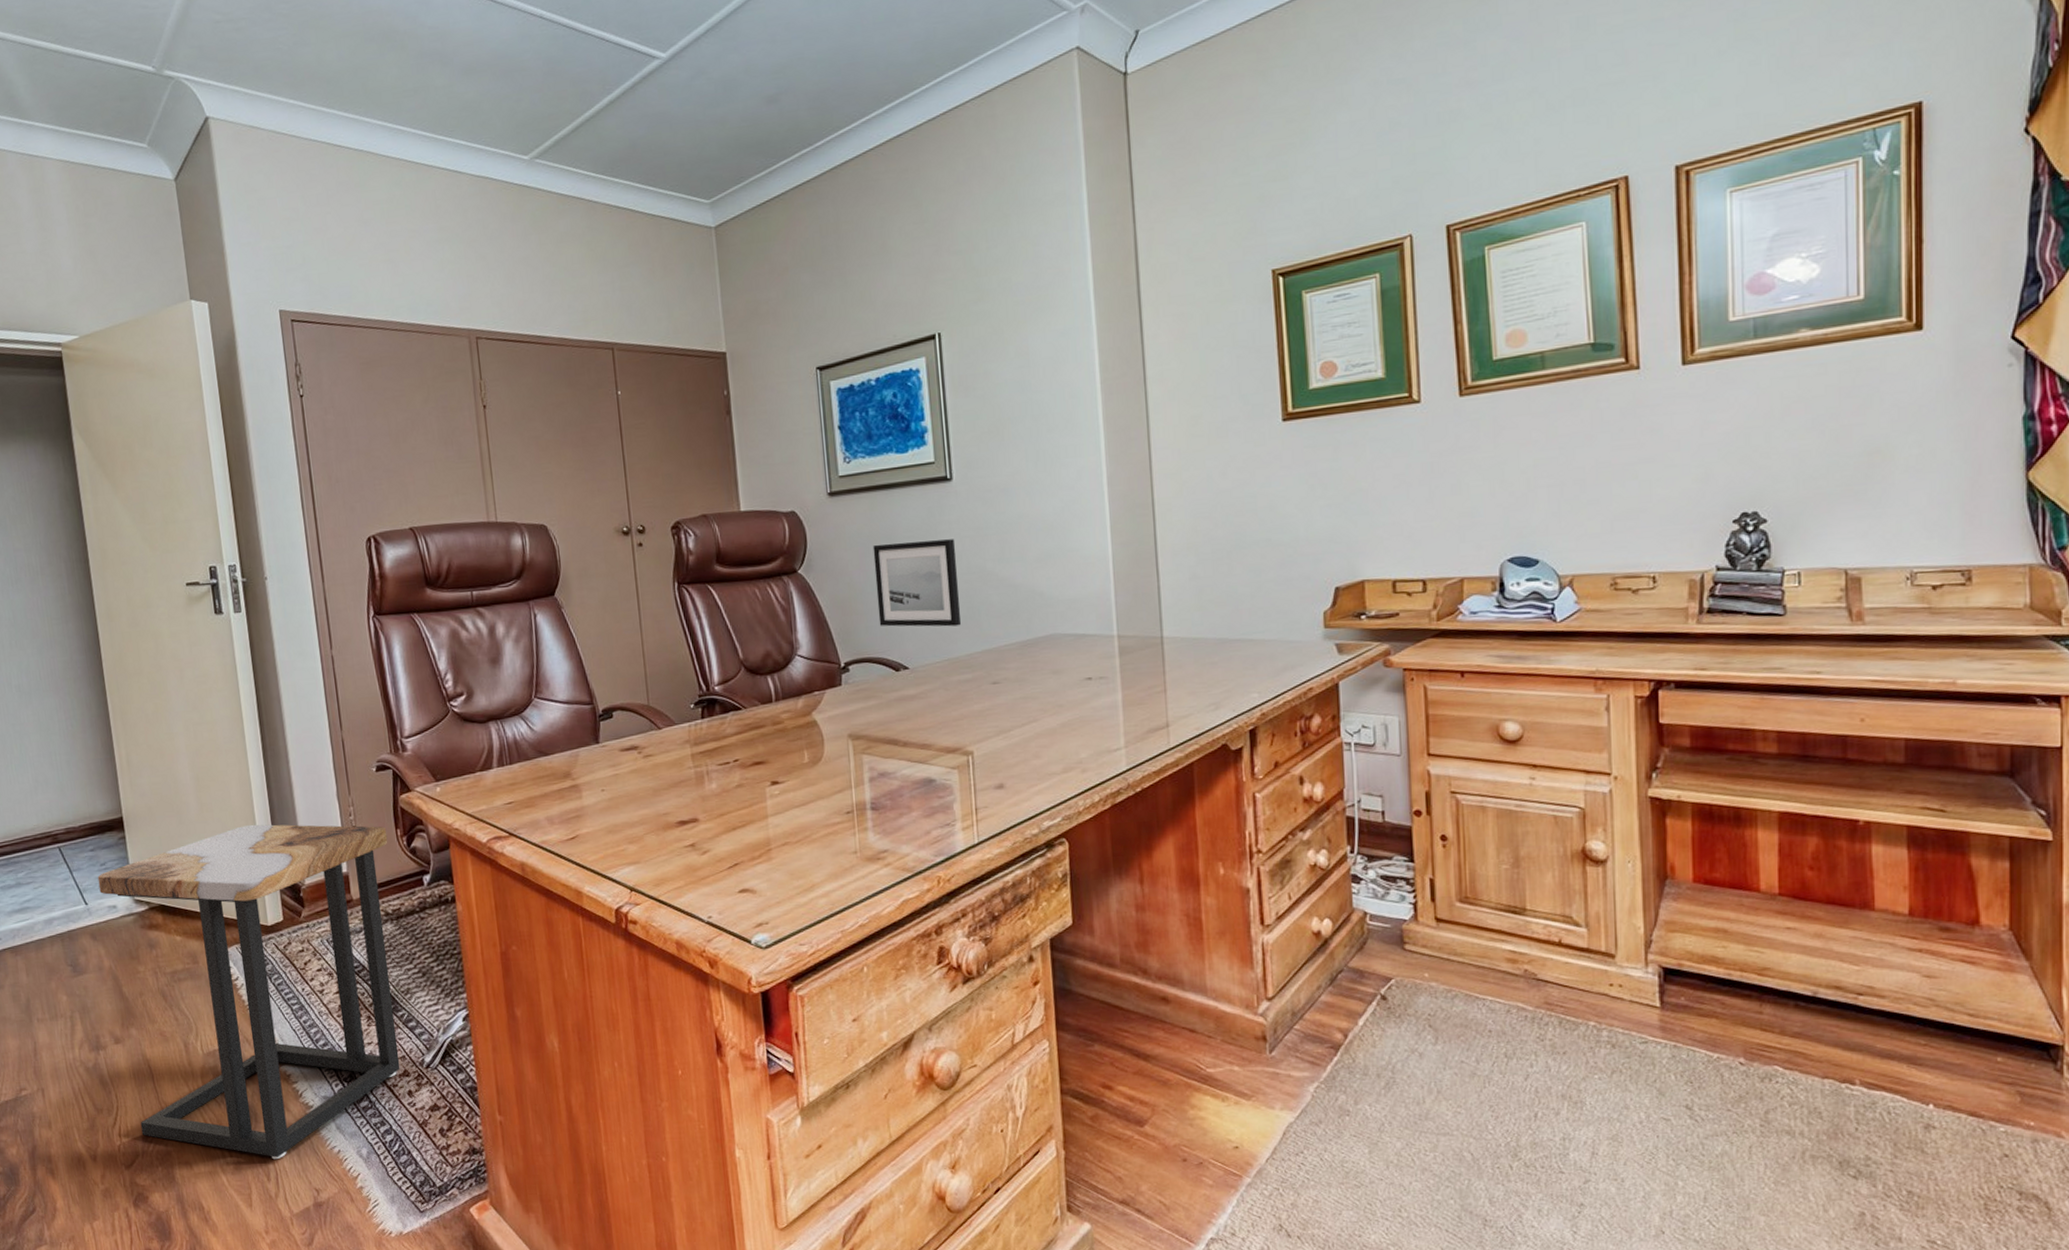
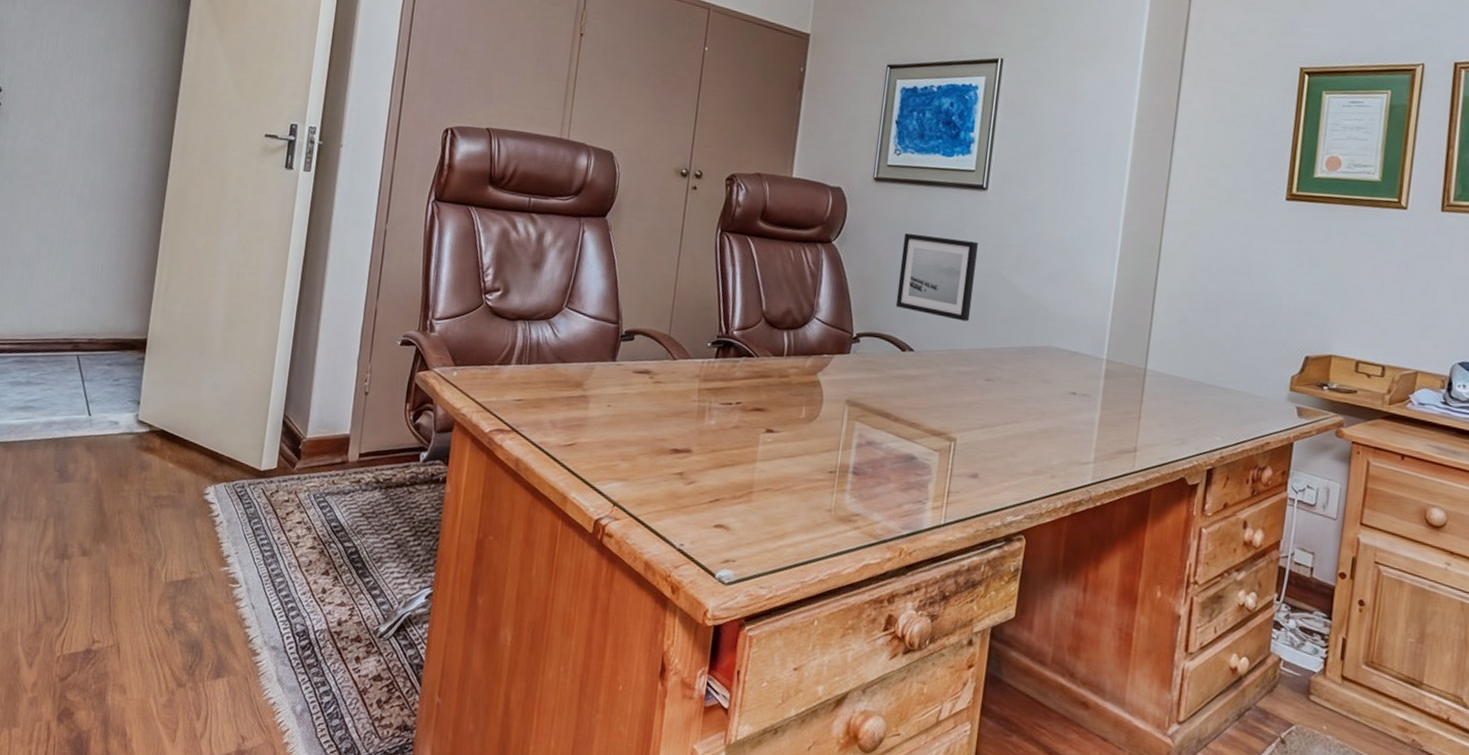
side table: present [97,824,401,1160] -> none [84,370,397,700]

